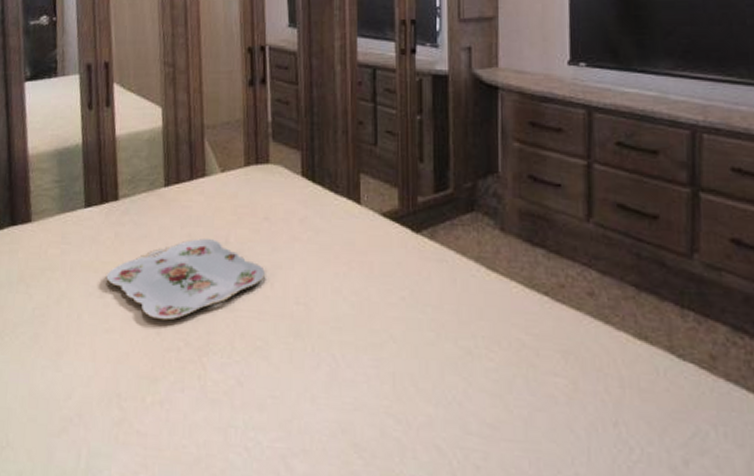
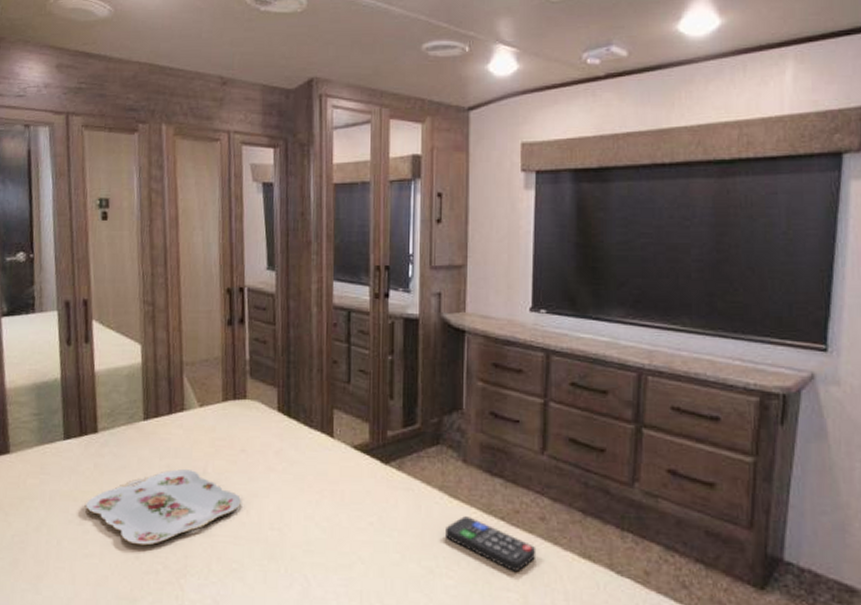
remote control: none [484,291,586,355] -> present [446,516,536,573]

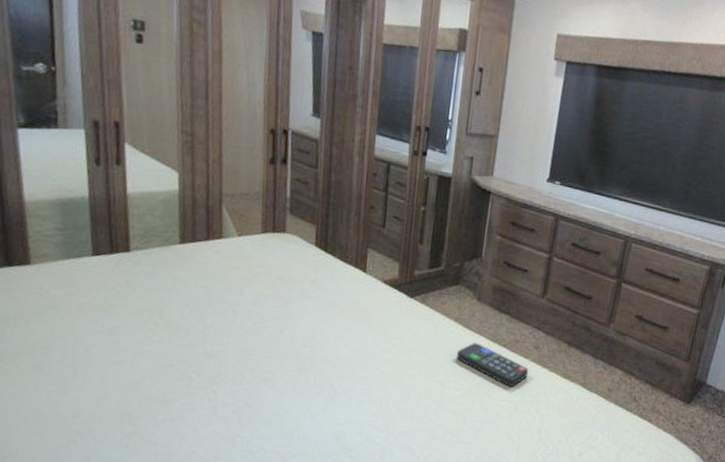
serving tray: present [86,469,241,546] -> none [116,290,276,356]

